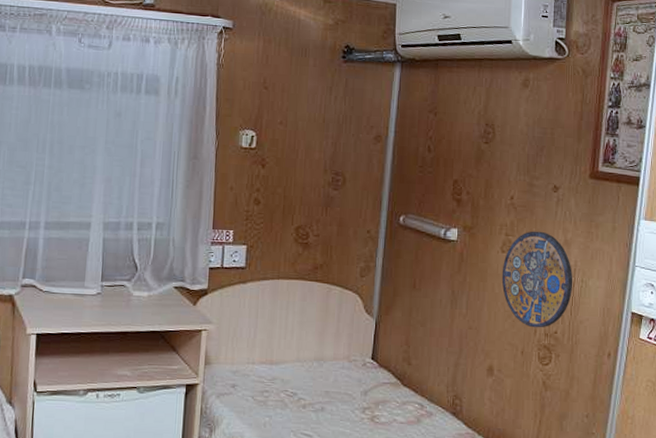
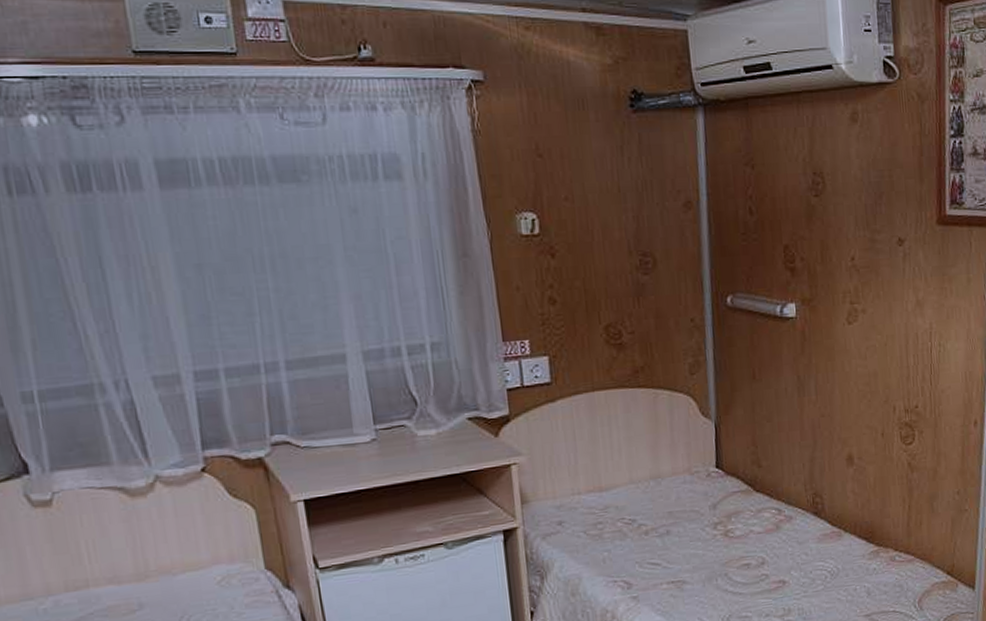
manhole cover: present [501,231,573,328] -> none [850,294,931,405]

